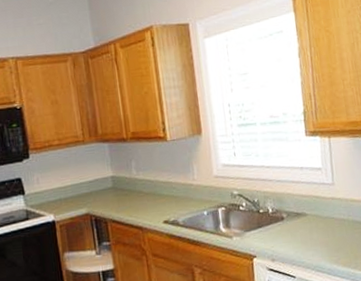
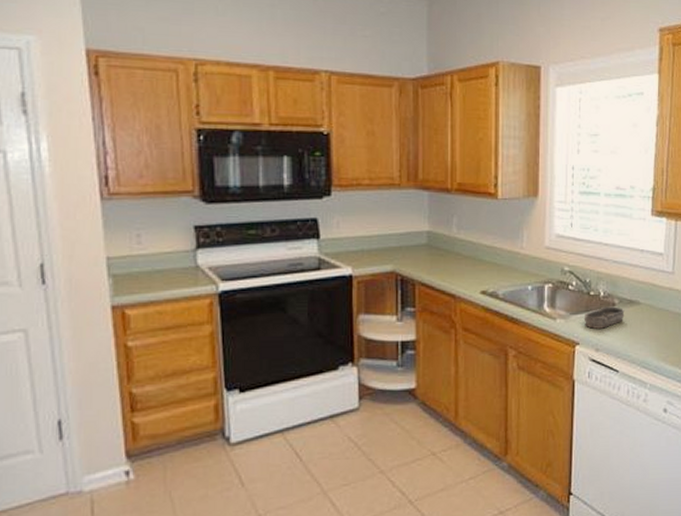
soap dish: none [257,220,294,242] -> present [583,306,625,329]

